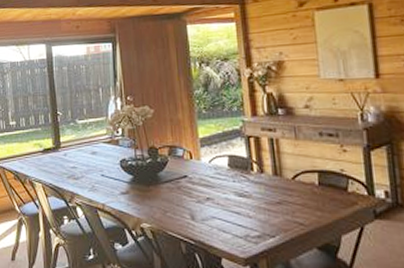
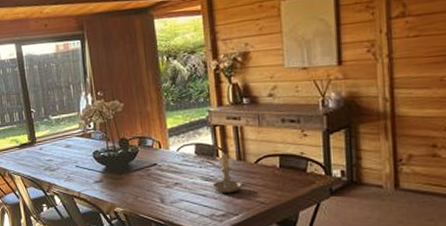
candle: none [247,166,279,211] -> present [212,152,243,193]

